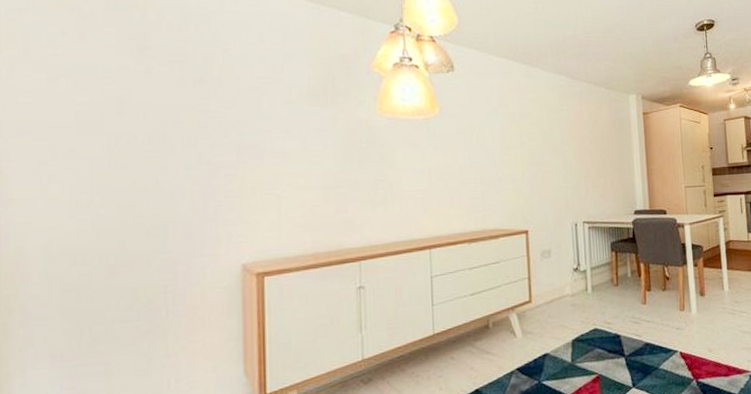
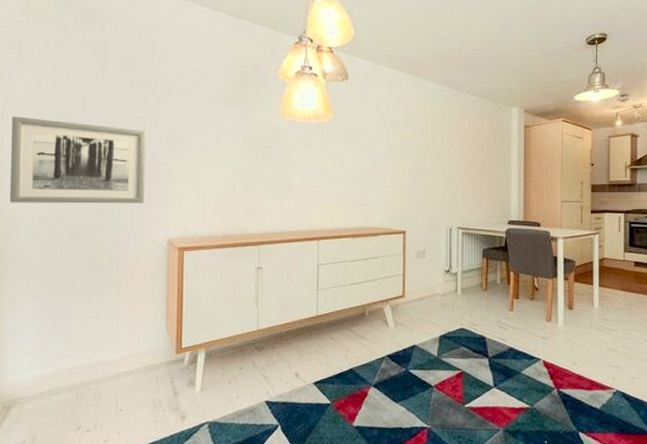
wall art: none [13,127,209,238] -> present [9,116,146,204]

